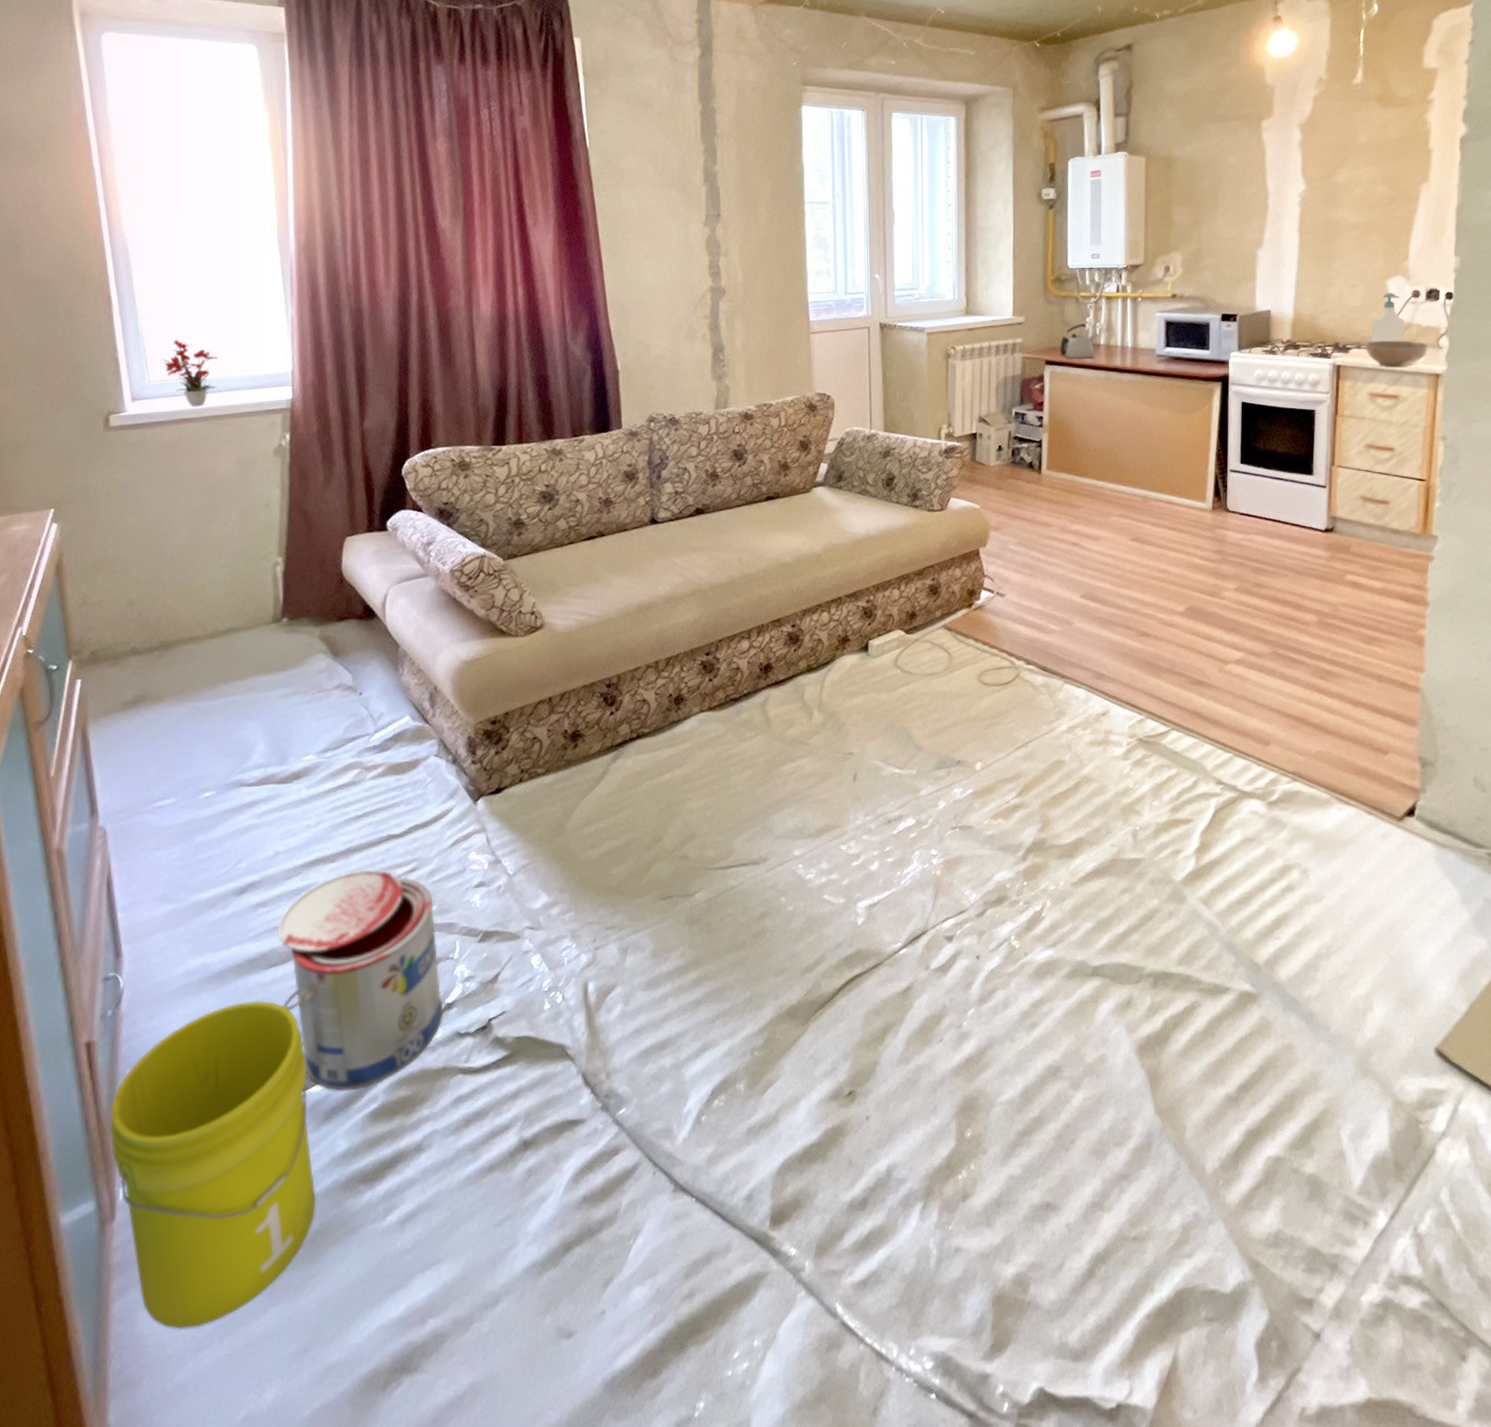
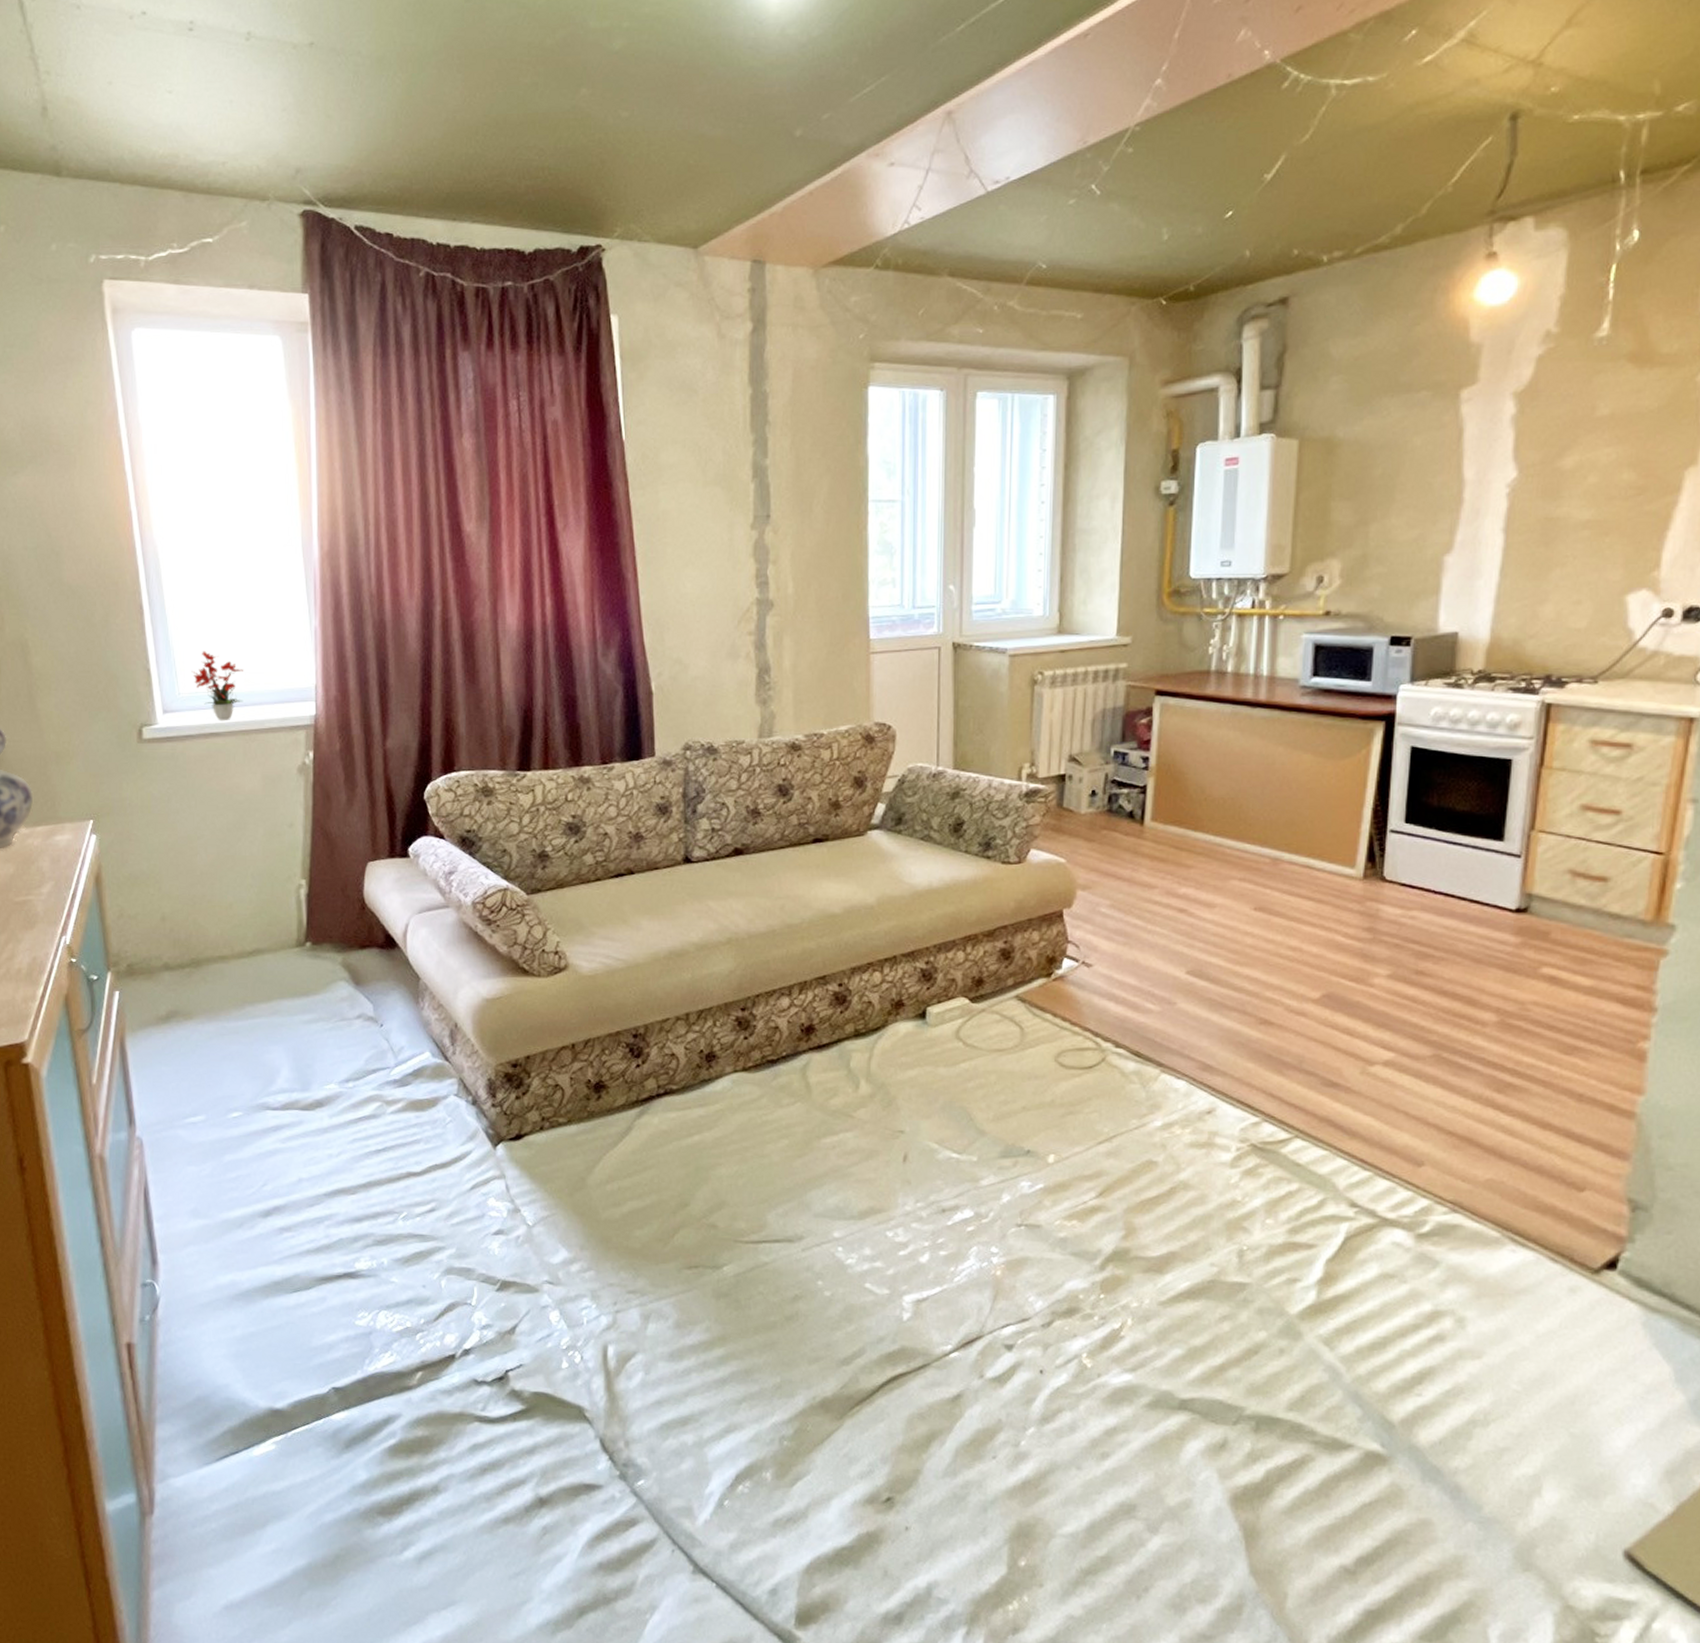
bucket: present [110,1000,316,1329] -> none [148,1322,337,1626]
paint can: present [277,869,444,1091] -> none [301,1204,461,1423]
kettle: present [1060,323,1098,360] -> none [1175,646,1225,690]
bowl: present [1365,340,1429,367] -> none [1588,673,1682,707]
soap bottle: present [1371,292,1405,343] -> none [1598,610,1649,676]

